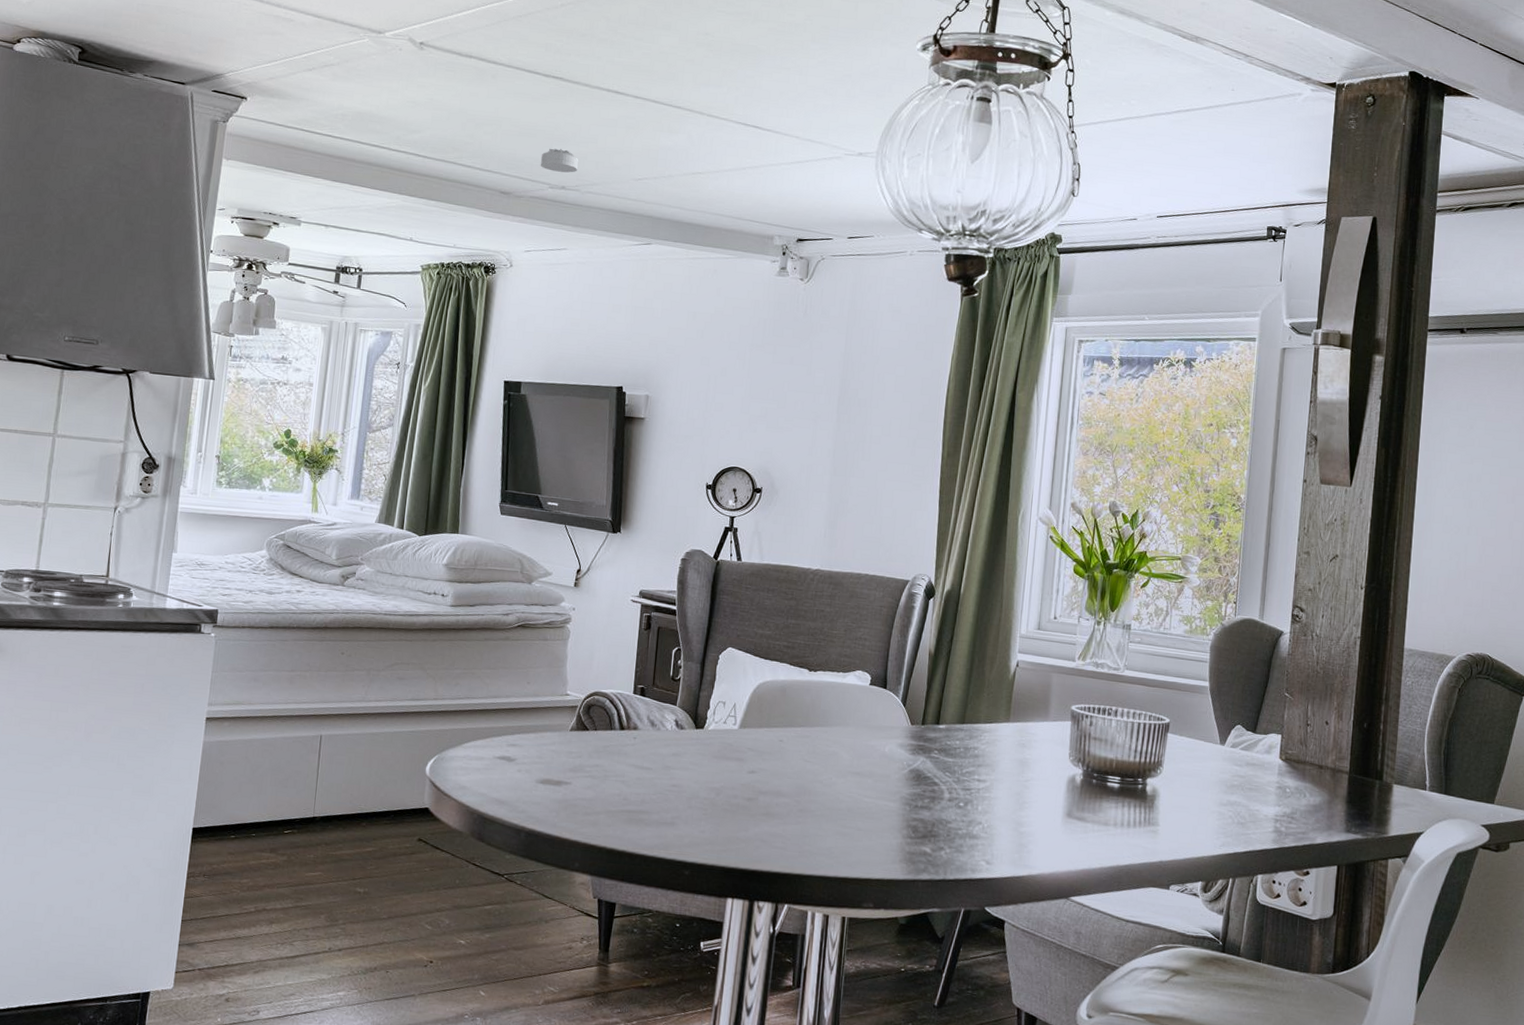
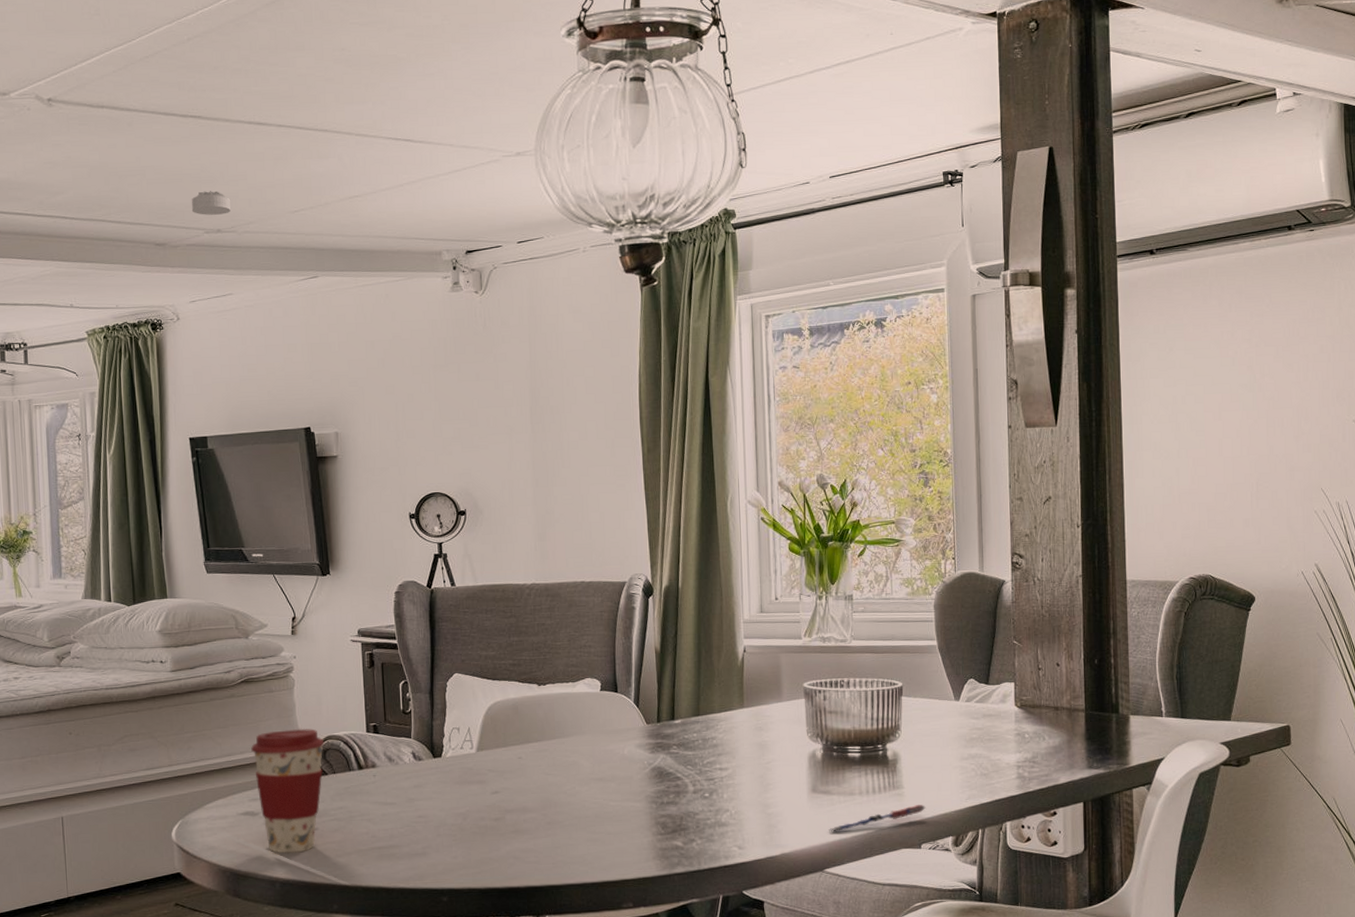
coffee cup: none [517,679,591,805] -> present [251,728,325,854]
pen: none [1078,844,1179,861] -> present [828,805,926,832]

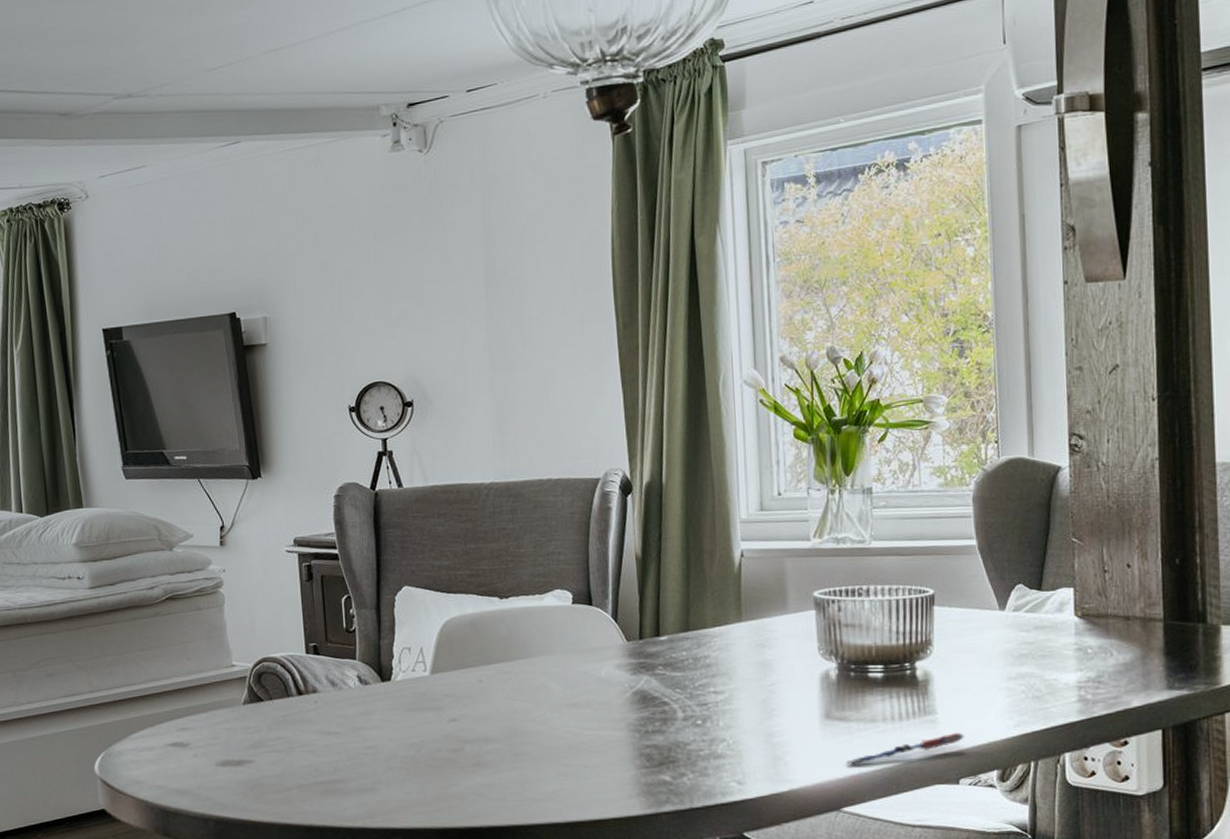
smoke detector: present [191,191,231,215] -> none [97,50,142,79]
coffee cup: present [251,728,325,854] -> none [178,649,259,789]

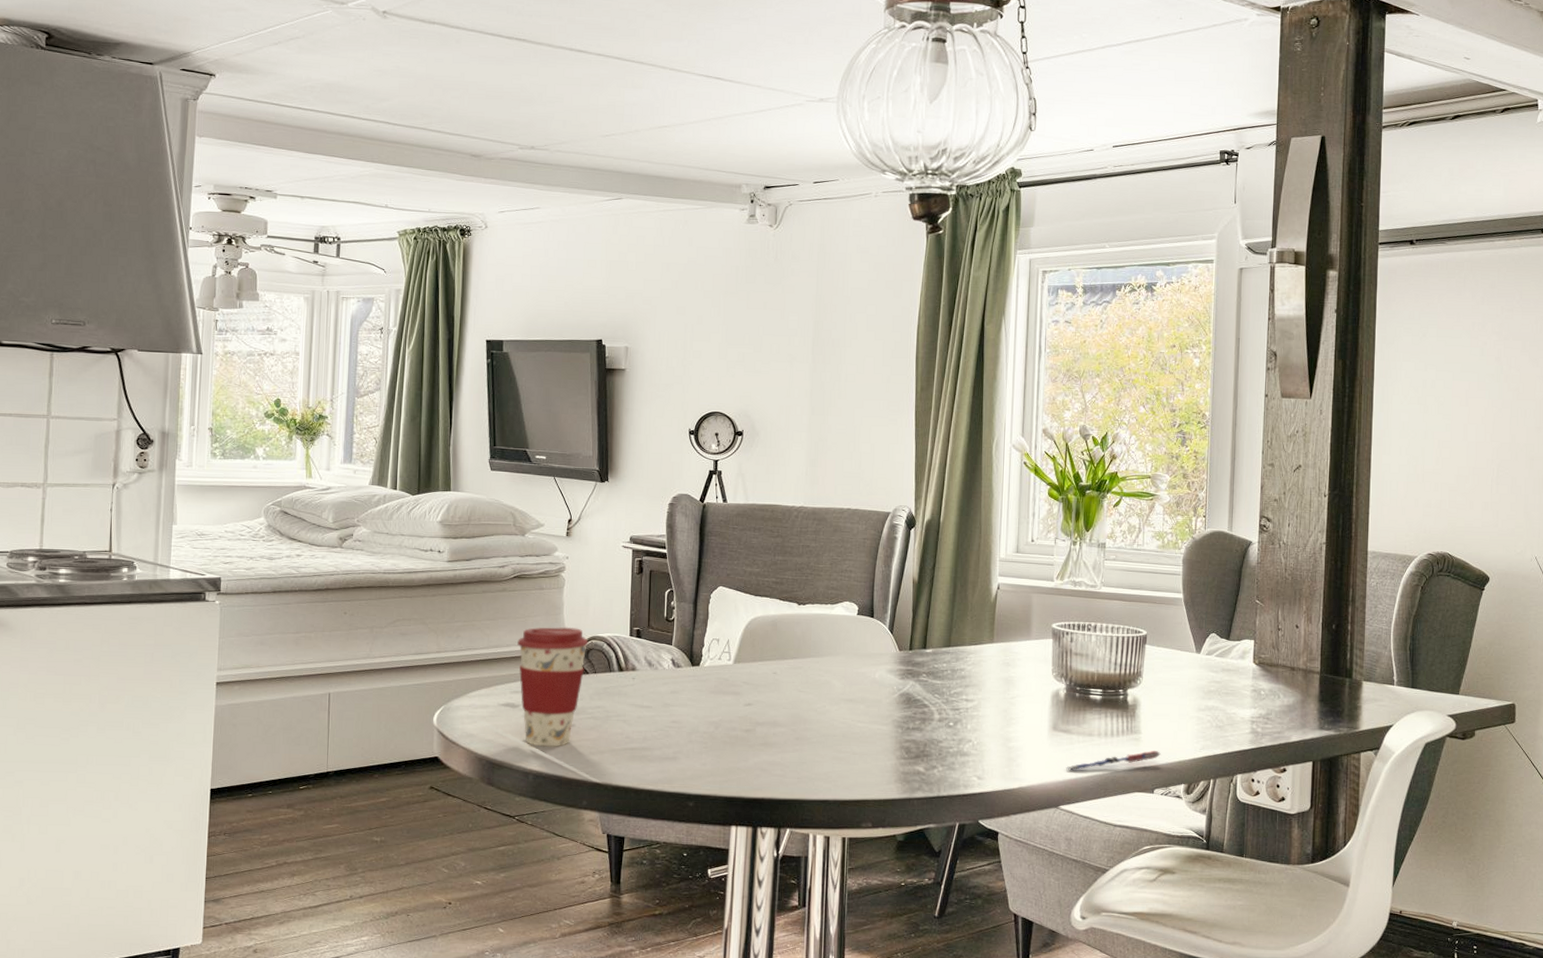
coffee cup: none [178,649,259,789] -> present [517,626,589,747]

